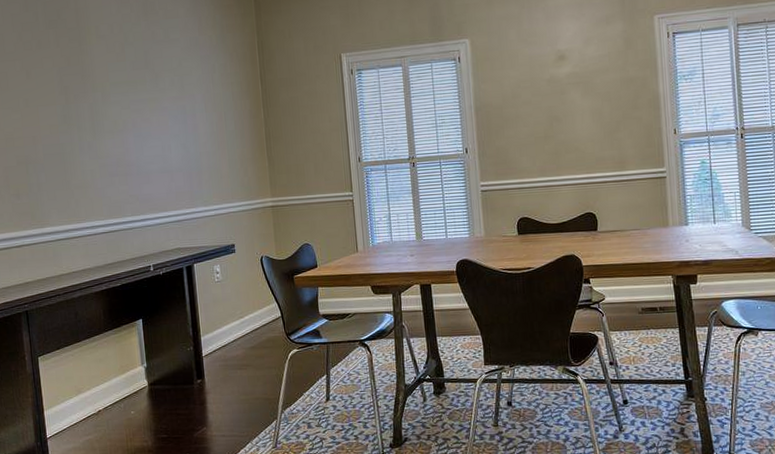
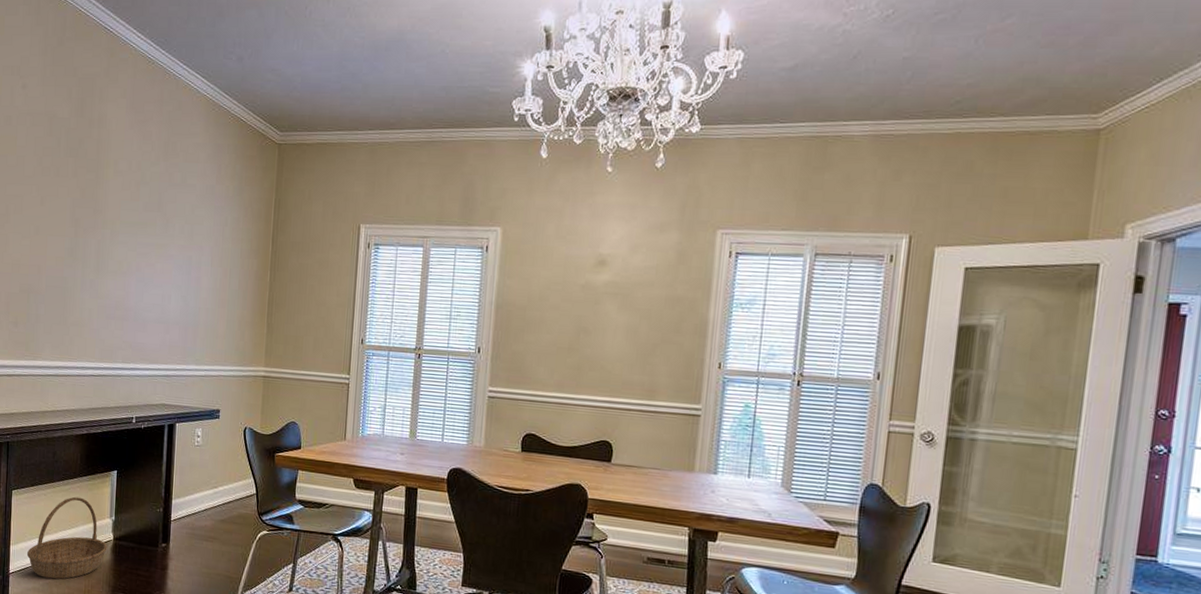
basket: none [62,351,144,436] -> present [26,496,108,580]

